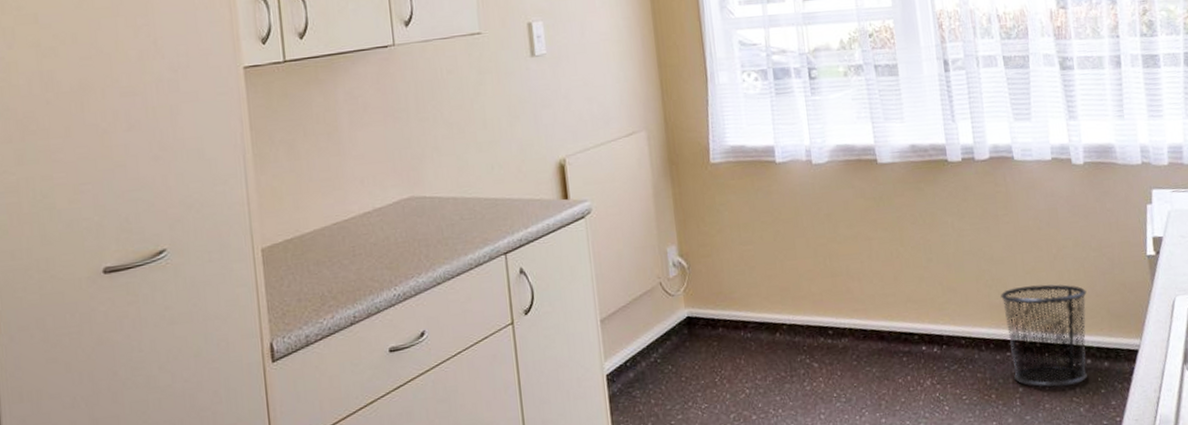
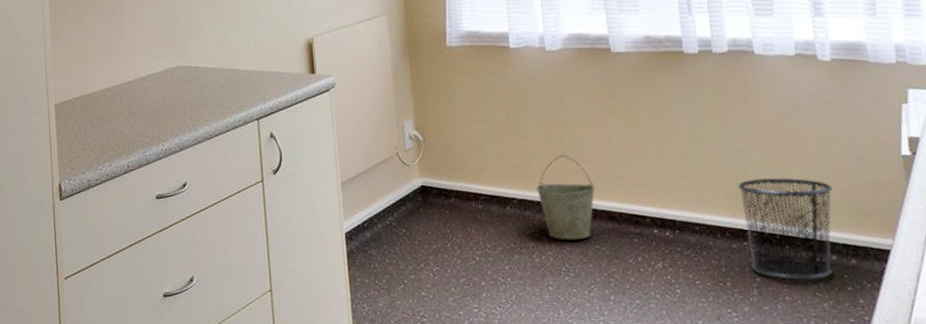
bucket: none [806,274,865,365] -> present [536,154,595,241]

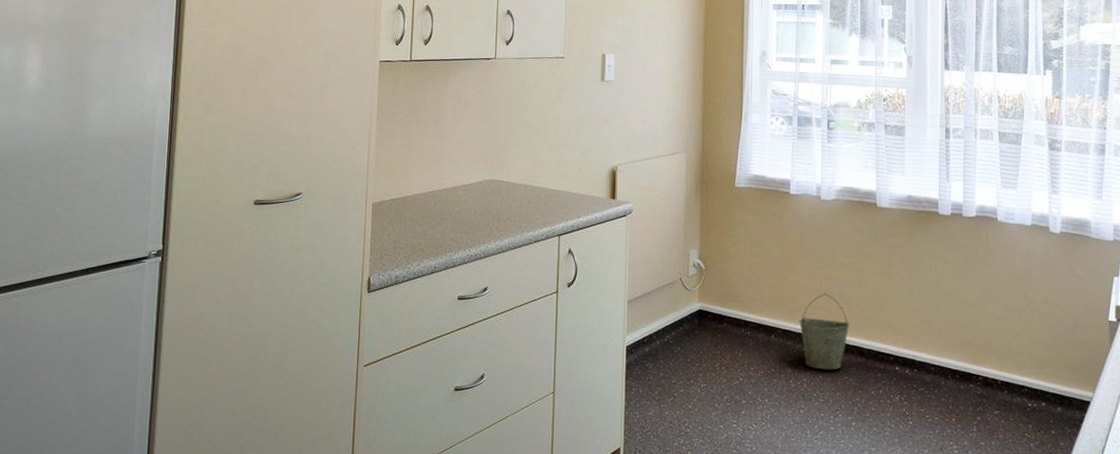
waste bin: present [738,178,833,280] -> none [971,330,1049,422]

